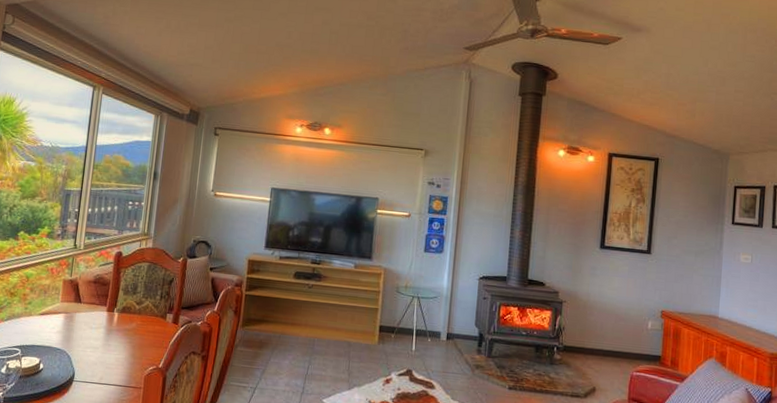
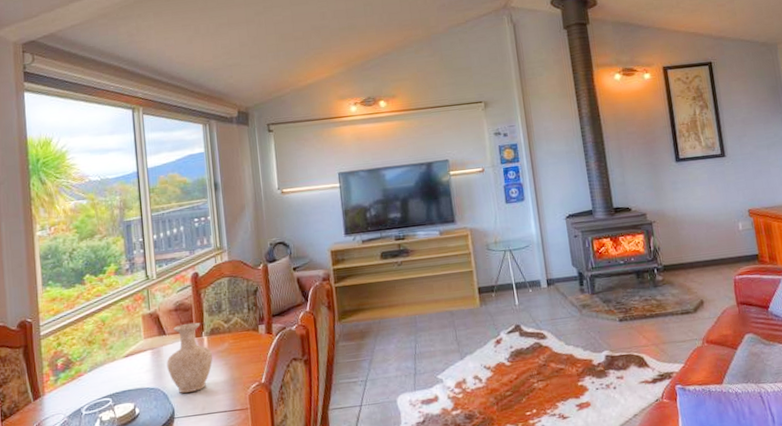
vase: none [76,297,120,361] -> present [167,322,213,393]

